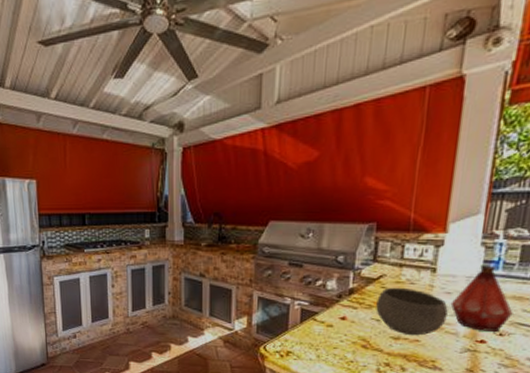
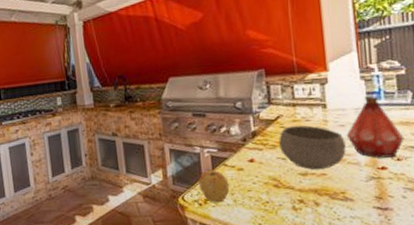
apple: none [284,323,316,357] -> present [199,170,230,203]

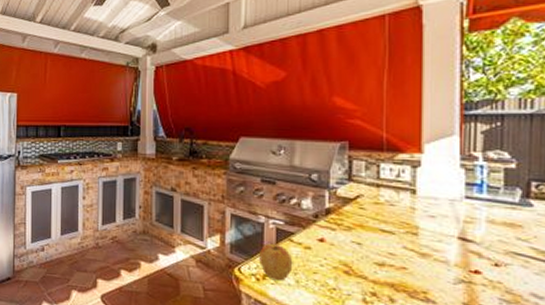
bowl: present [279,125,346,170] -> none [356,208,434,263]
bottle: present [346,96,404,158] -> none [436,188,506,261]

